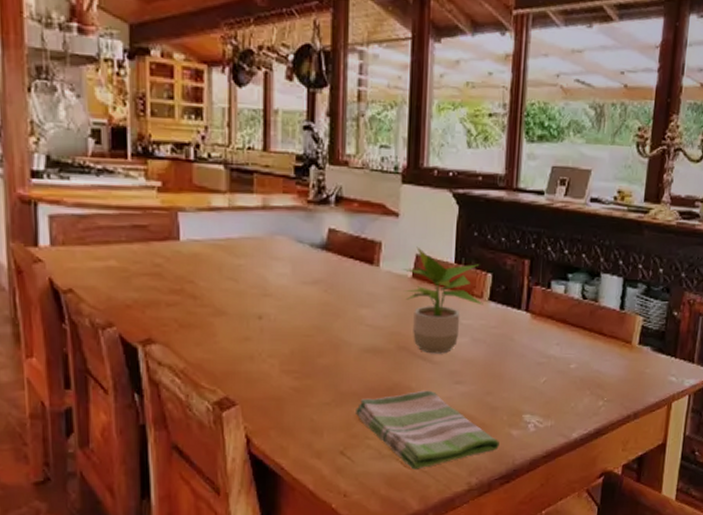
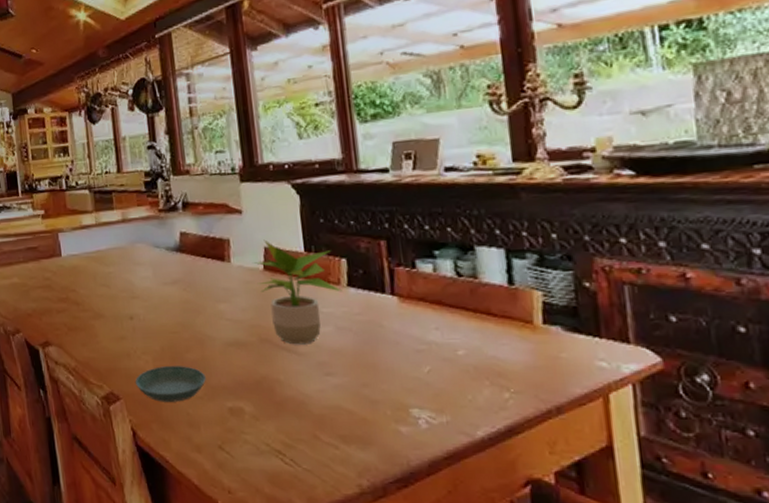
saucer: none [255,371,336,408] -> present [135,366,206,402]
dish towel: present [354,390,499,469] -> none [227,383,388,468]

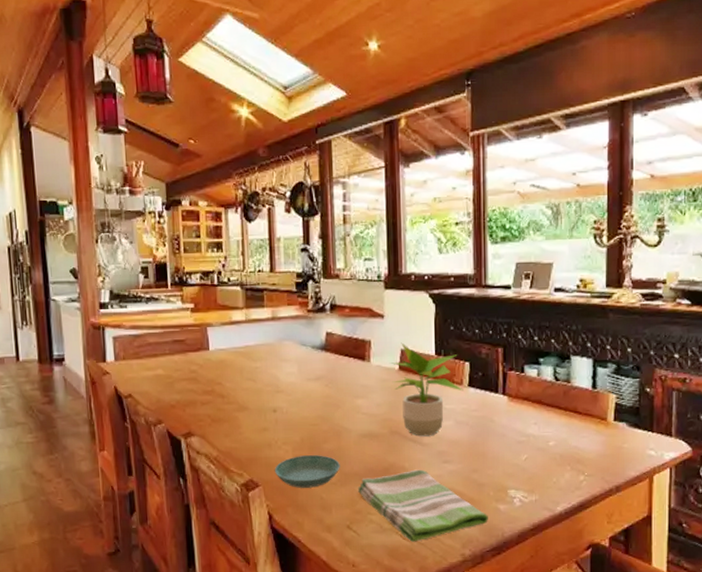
dish towel: none [227,383,388,468] -> present [357,469,488,542]

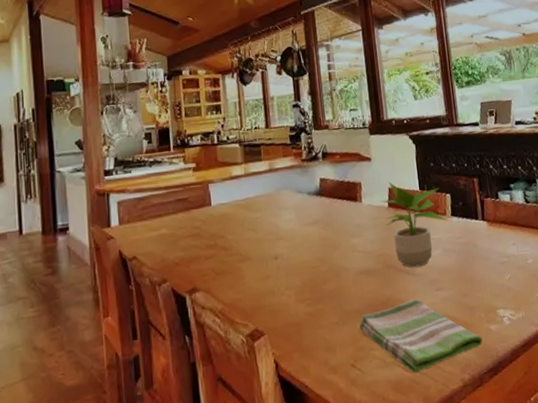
saucer: present [274,455,340,488] -> none [278,296,341,332]

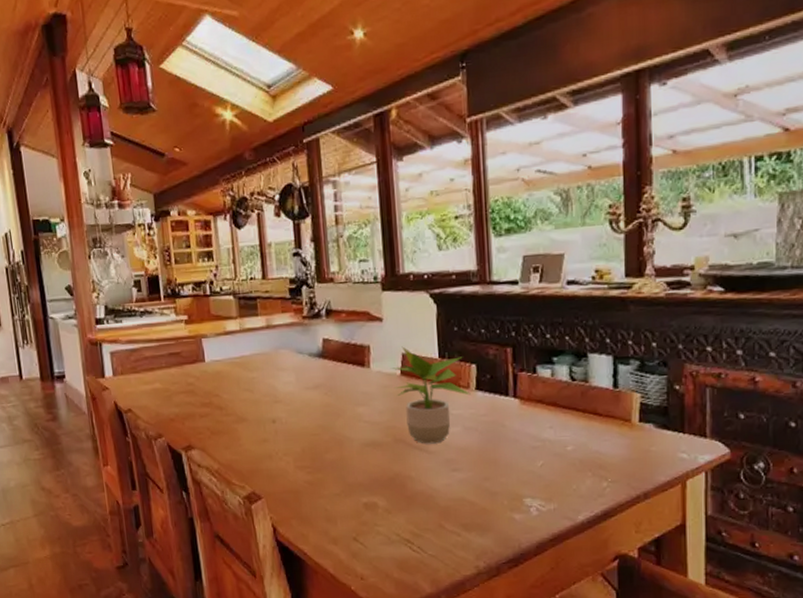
dish towel: present [358,299,482,373] -> none [362,478,503,554]

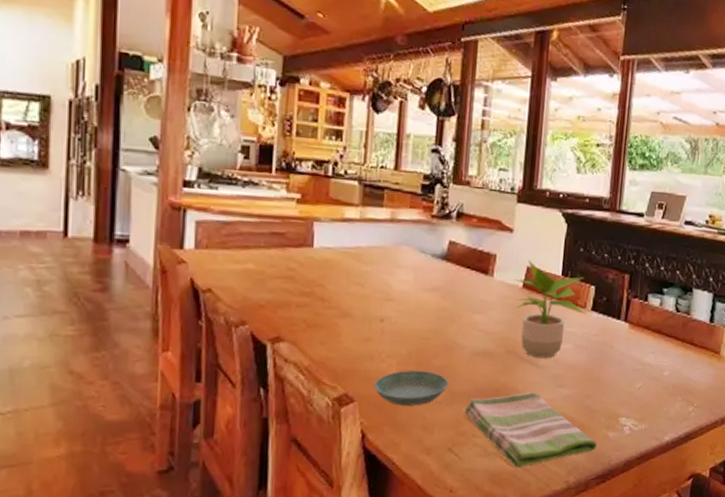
saucer: none [276,465,344,500] -> present [373,370,448,406]
dish towel: none [362,478,503,554] -> present [464,392,597,467]

